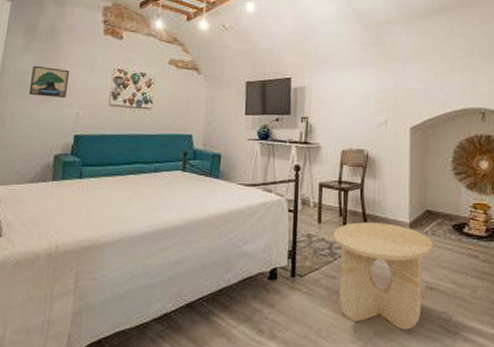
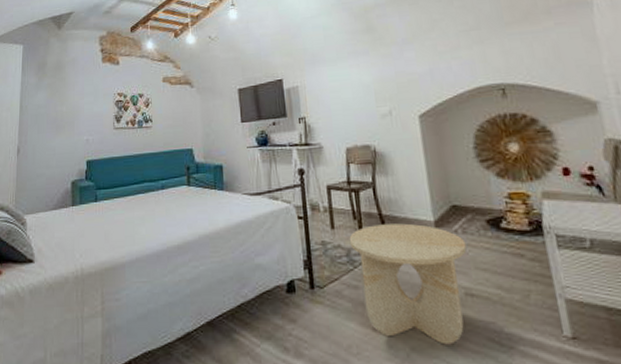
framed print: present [29,65,69,97] -> none [45,99,76,128]

